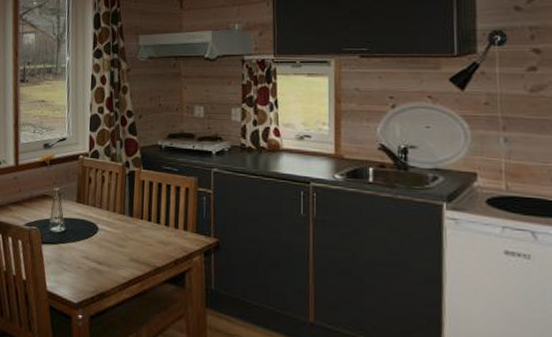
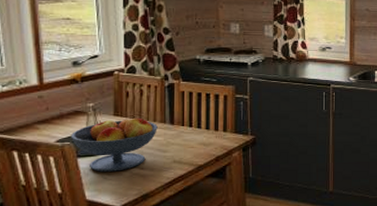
fruit bowl: none [38,206,117,264] -> present [71,117,158,172]

